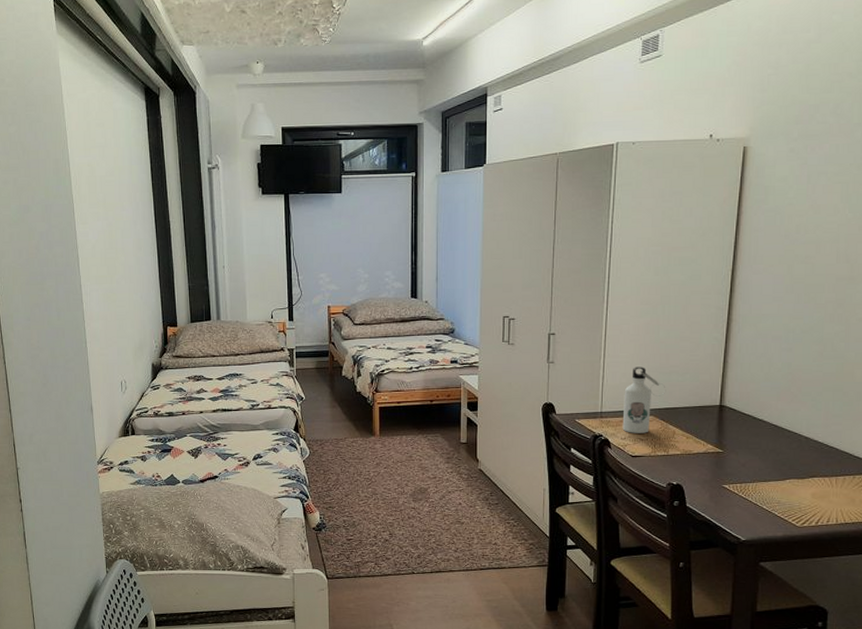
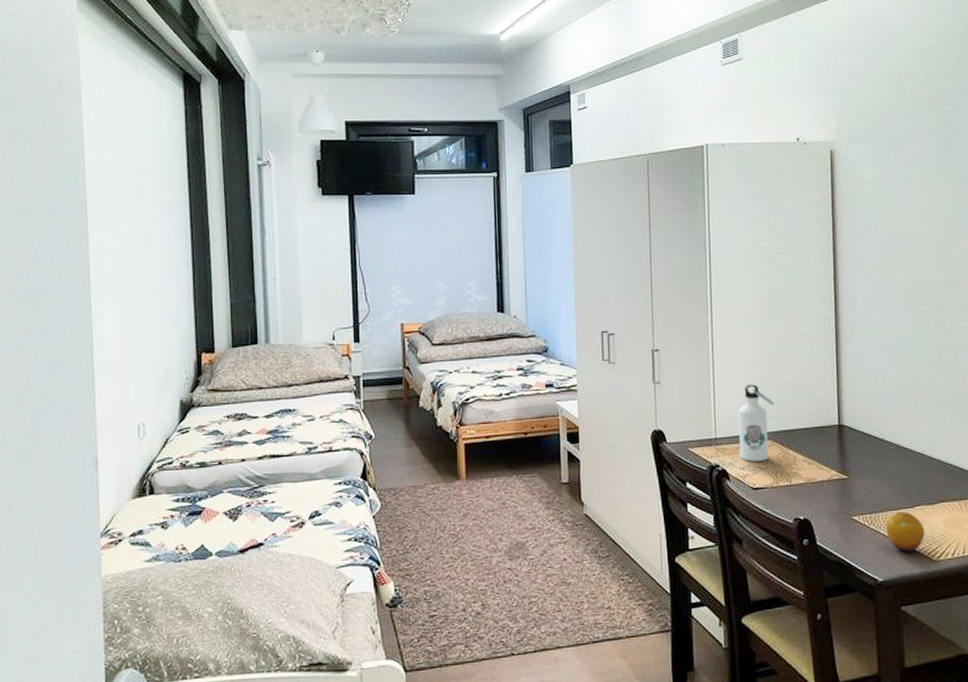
fruit: none [754,483,792,518] -> present [885,511,925,553]

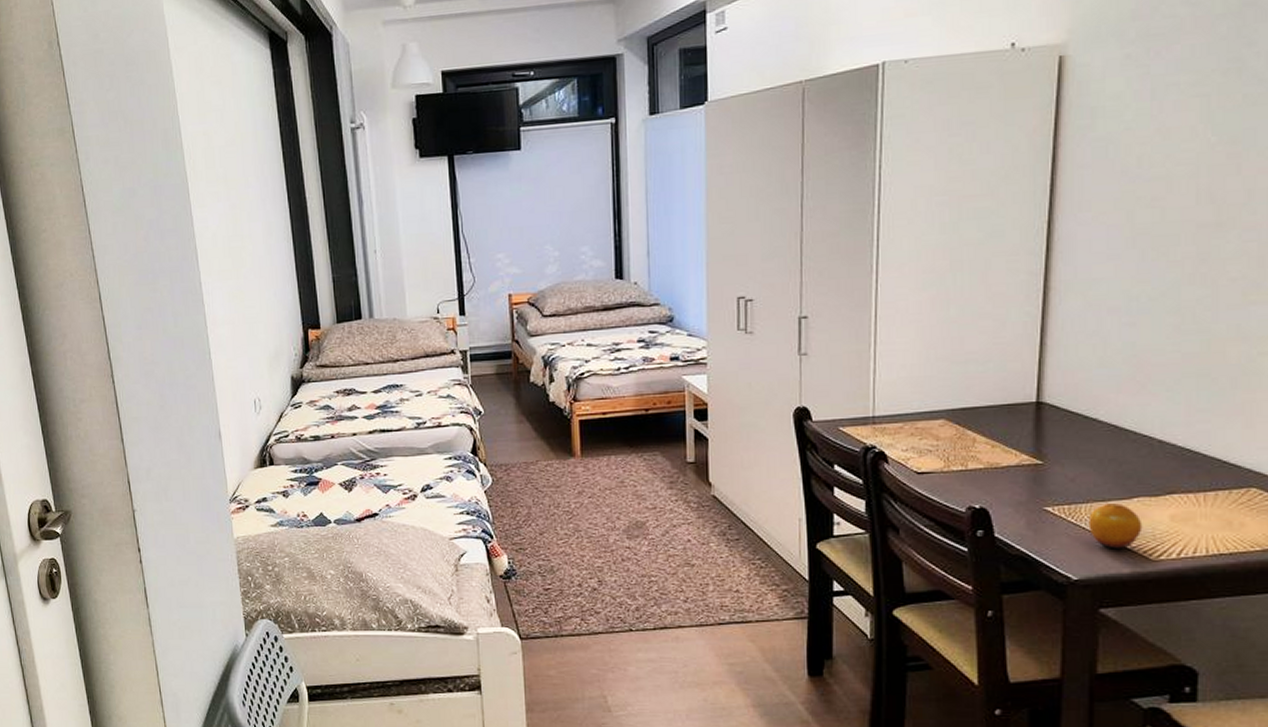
water bottle: present [738,384,782,462] -> none [902,355,962,443]

